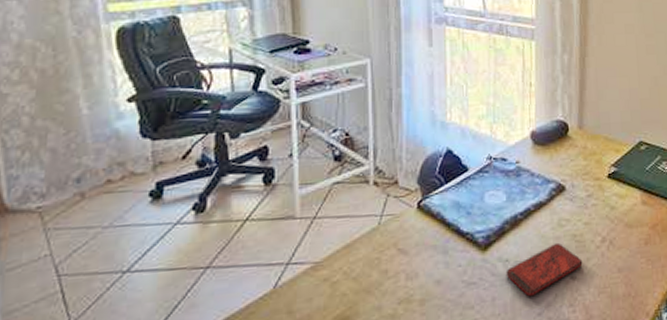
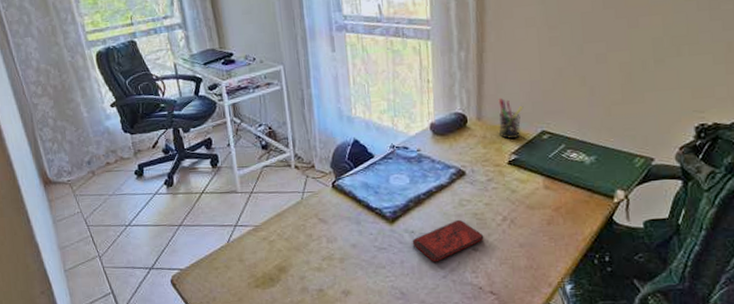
pen holder: none [599,105,623,150] -> present [498,97,524,139]

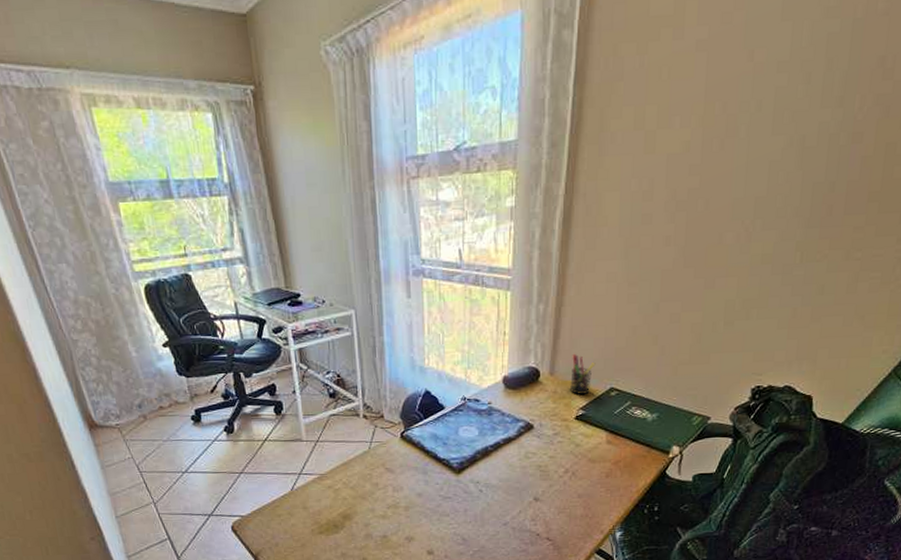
smartphone: present [412,219,484,262] -> none [476,471,546,511]

